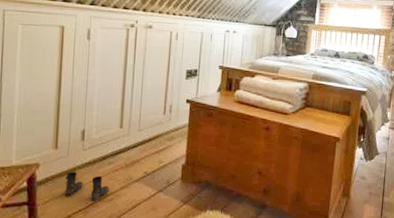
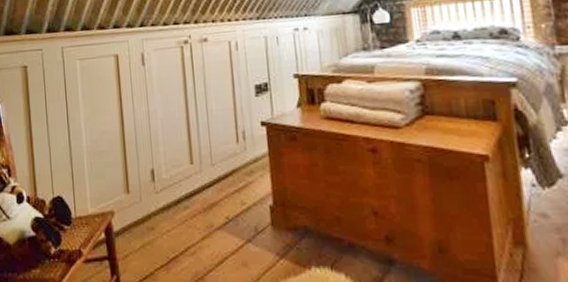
boots: present [65,171,109,201] -> none [141,218,190,255]

